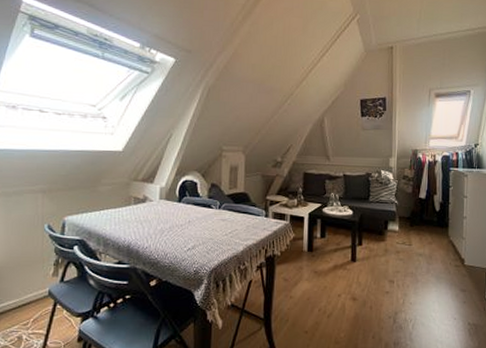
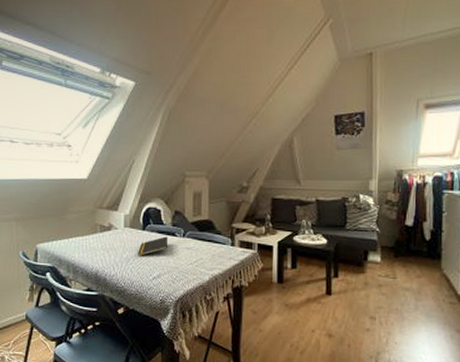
notepad: none [173,208,203,228] -> present [138,236,167,256]

